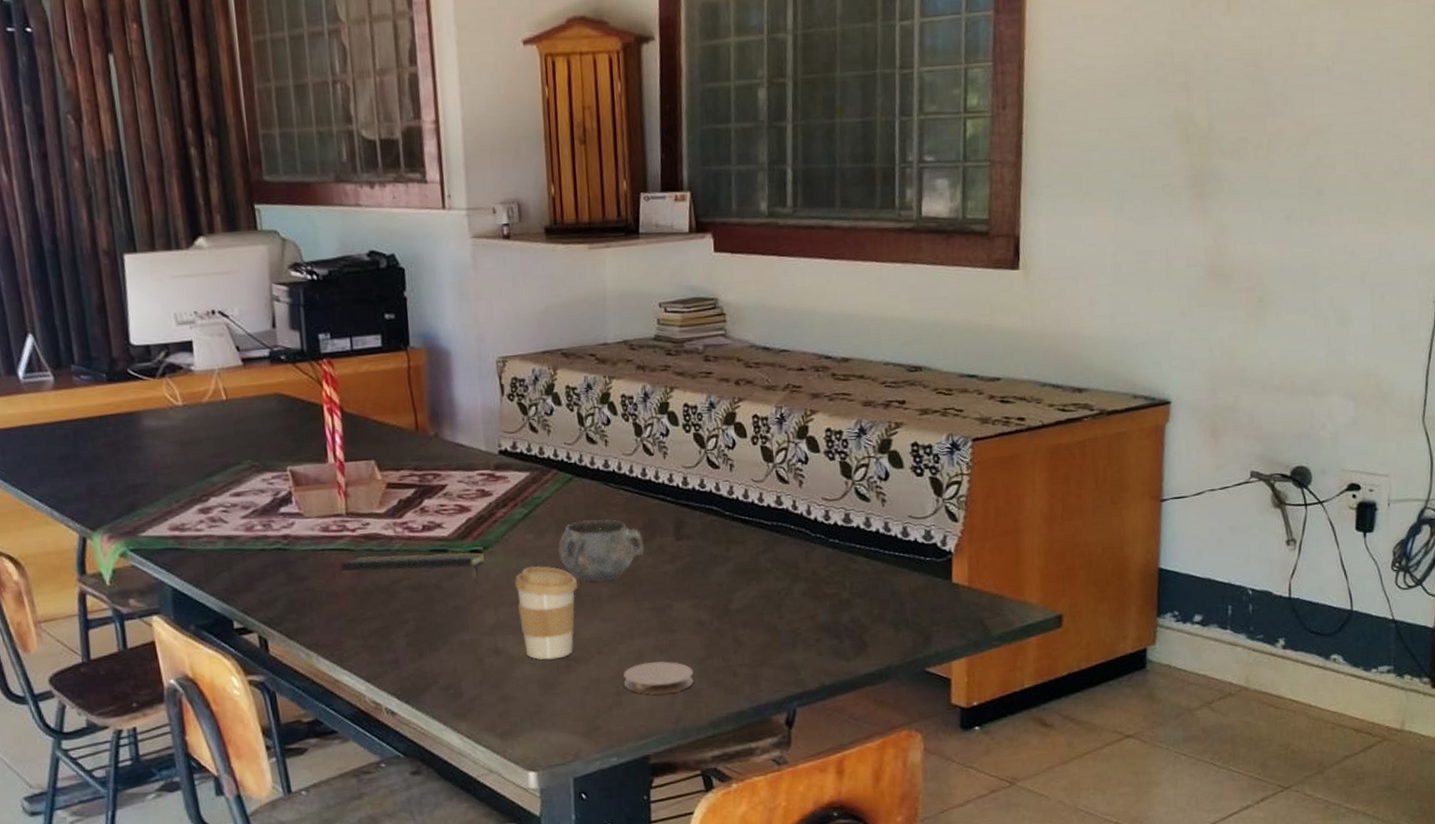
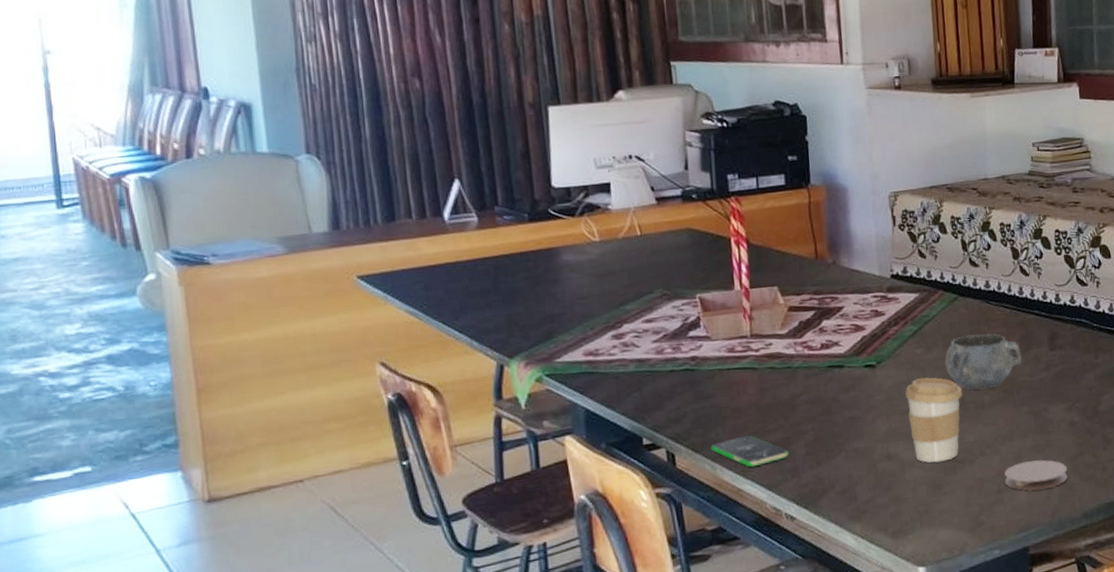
smartphone: none [305,622,389,657] -> present [710,435,790,468]
notepad: present [340,553,485,584] -> none [744,367,878,395]

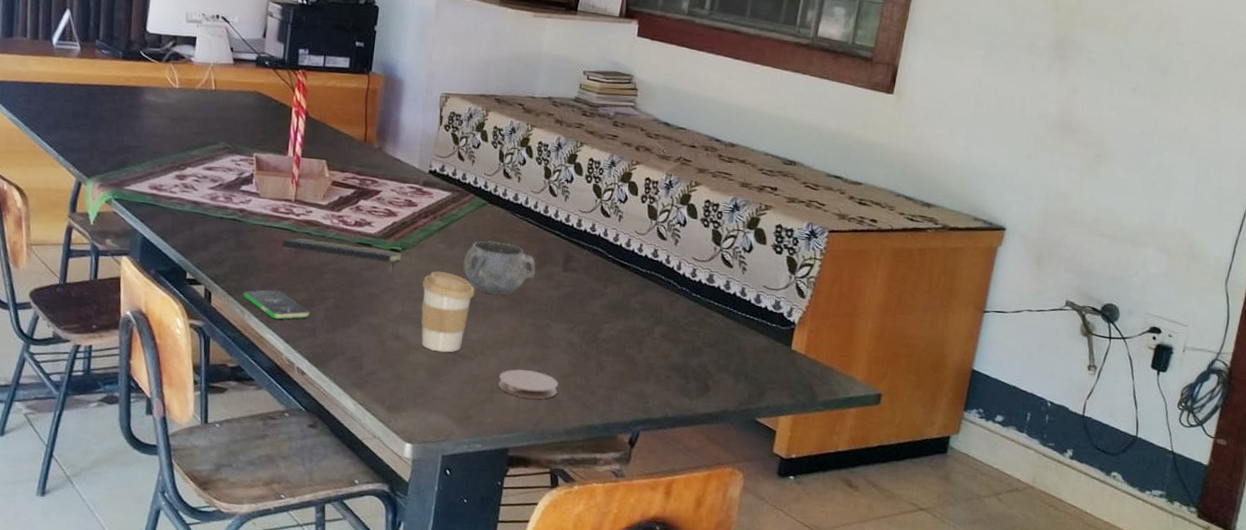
notepad: none [744,367,878,395] -> present [281,238,402,278]

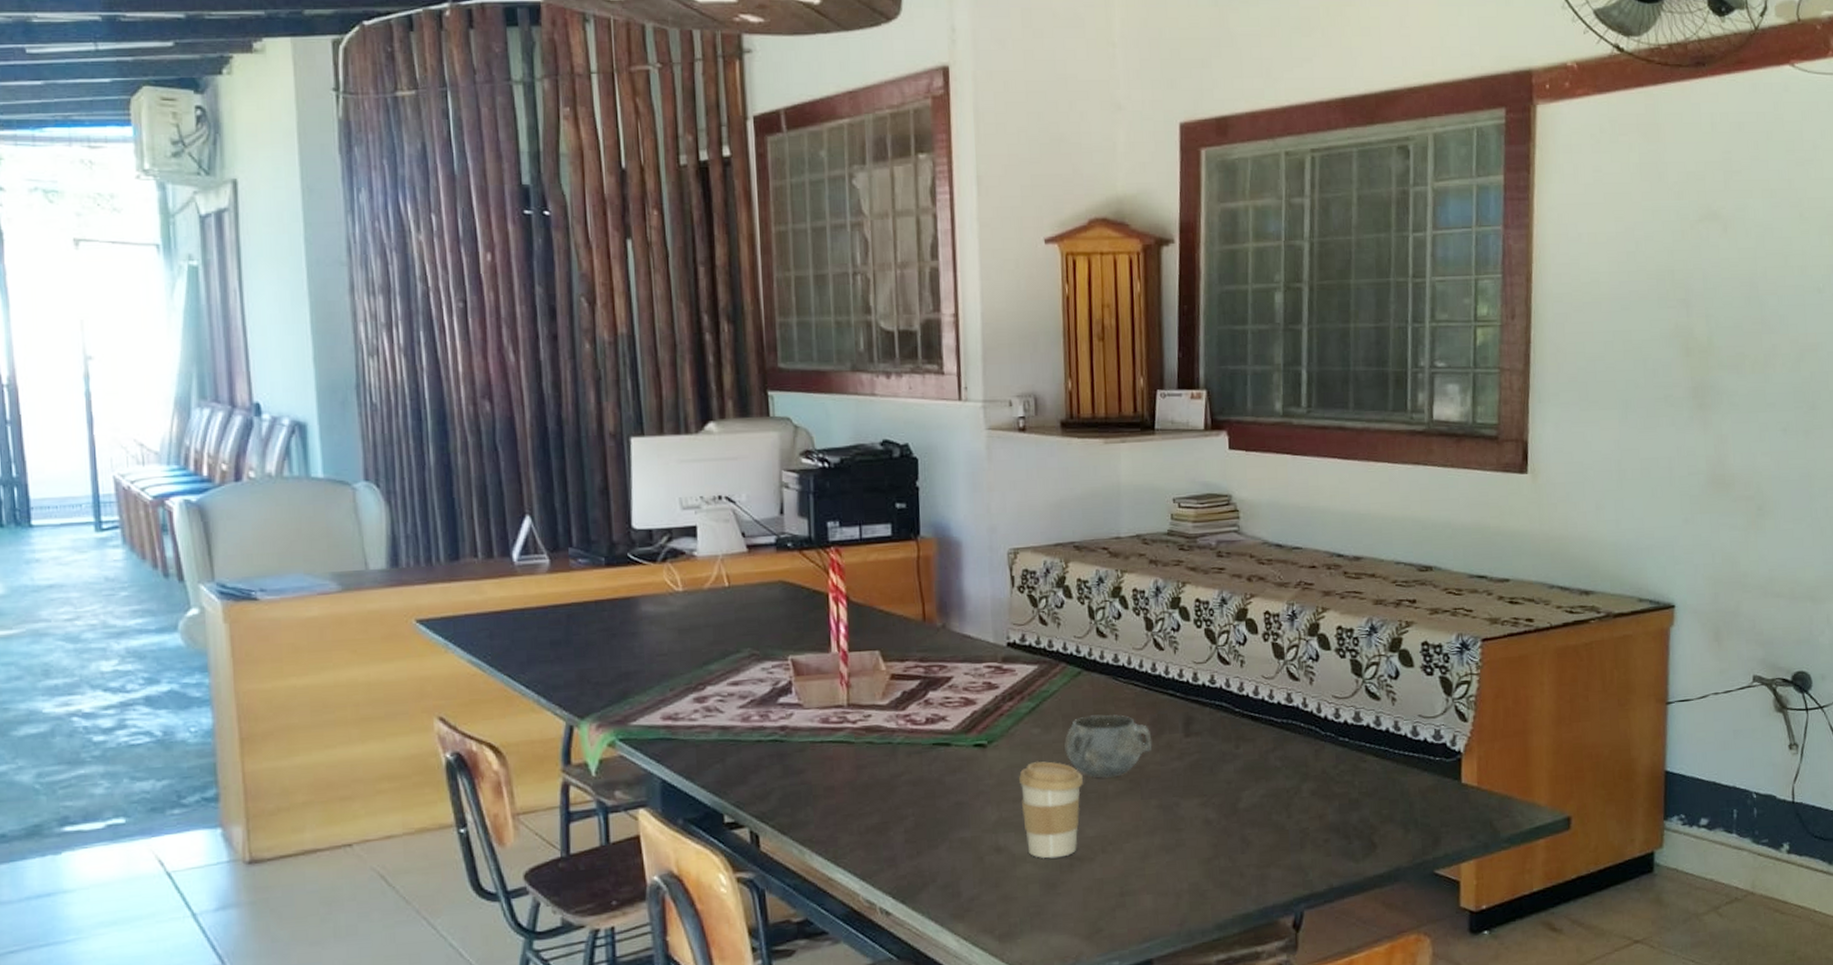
smartphone: present [243,289,310,320] -> none [799,817,887,854]
notepad: present [281,238,402,278] -> none [839,746,989,779]
coaster: present [498,369,558,399] -> none [1127,861,1200,896]

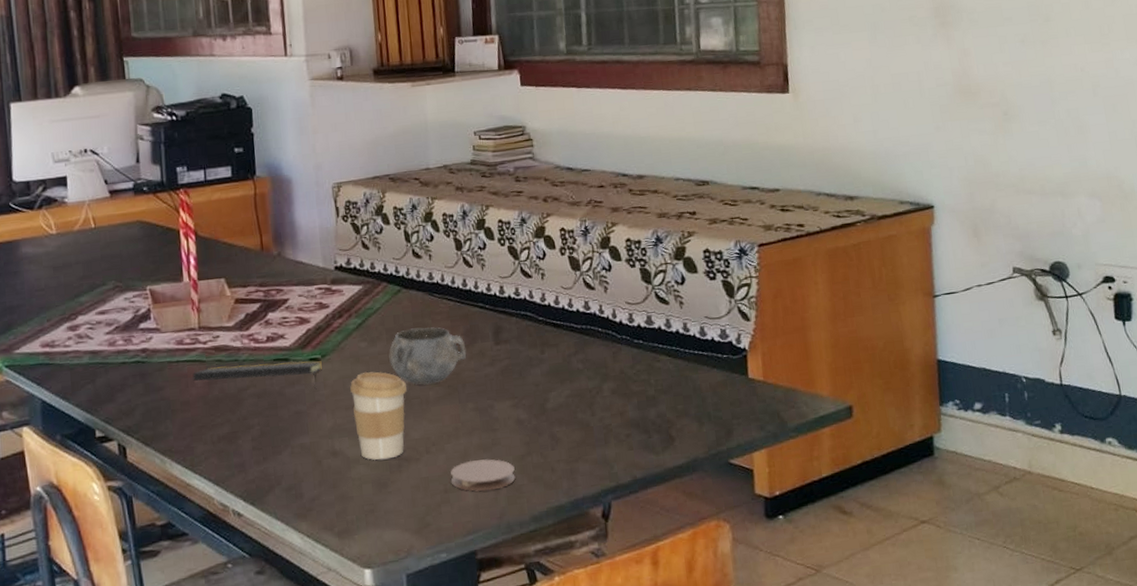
notepad: none [839,746,989,779] -> present [192,361,323,390]
coaster: none [1127,861,1200,896] -> present [450,459,516,492]

